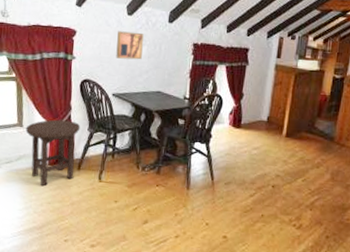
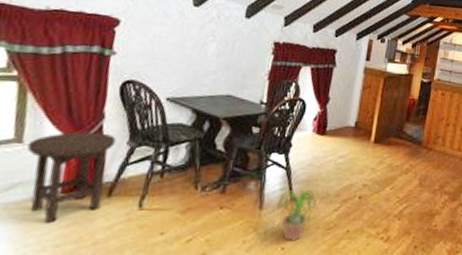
wall art: present [116,31,144,60] -> none [174,23,213,58]
potted plant: none [199,175,234,219] -> present [275,189,317,241]

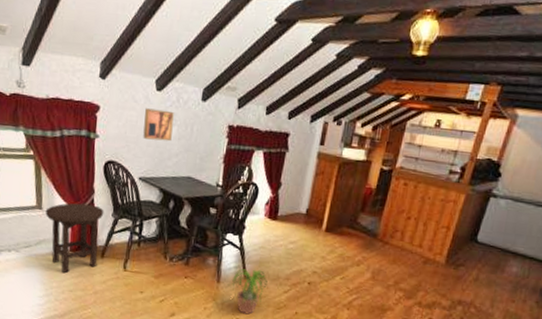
wall art: none [174,23,213,58] -> present [143,108,174,142]

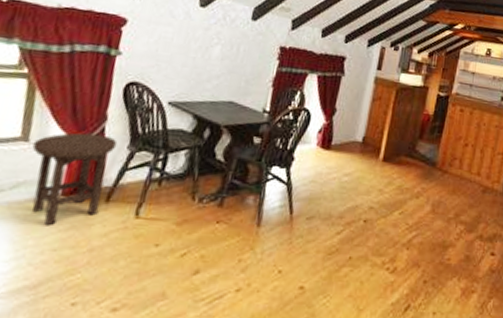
wall art: present [143,108,174,142] -> none [178,24,219,62]
potted plant: present [230,269,268,315] -> none [273,208,318,265]

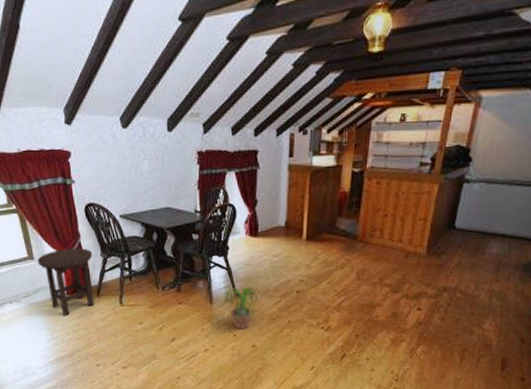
potted plant: none [273,208,318,265] -> present [223,286,258,330]

